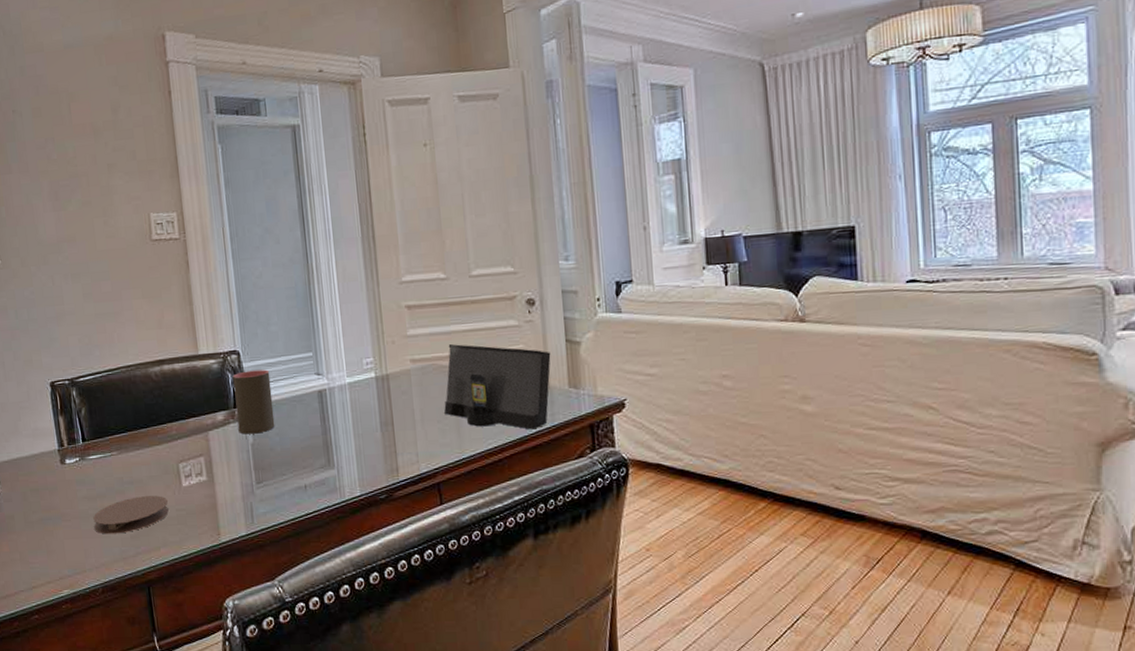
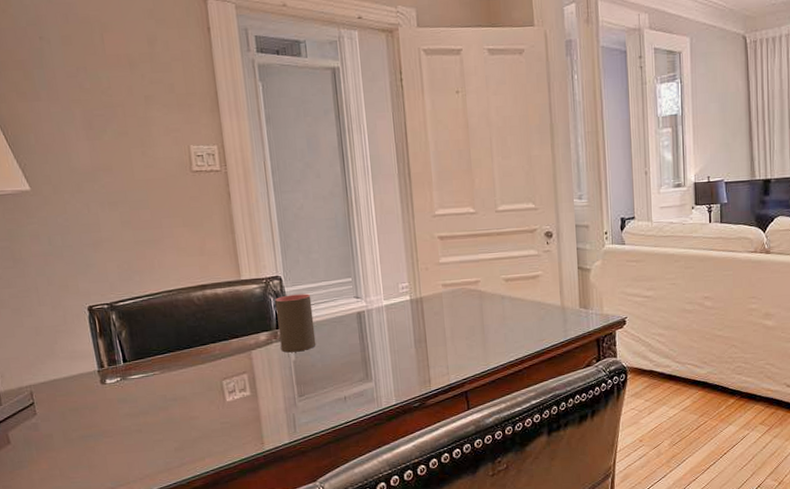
coaster: present [93,495,169,534] -> none [136,410,213,448]
speaker: present [444,344,551,430] -> none [472,271,565,344]

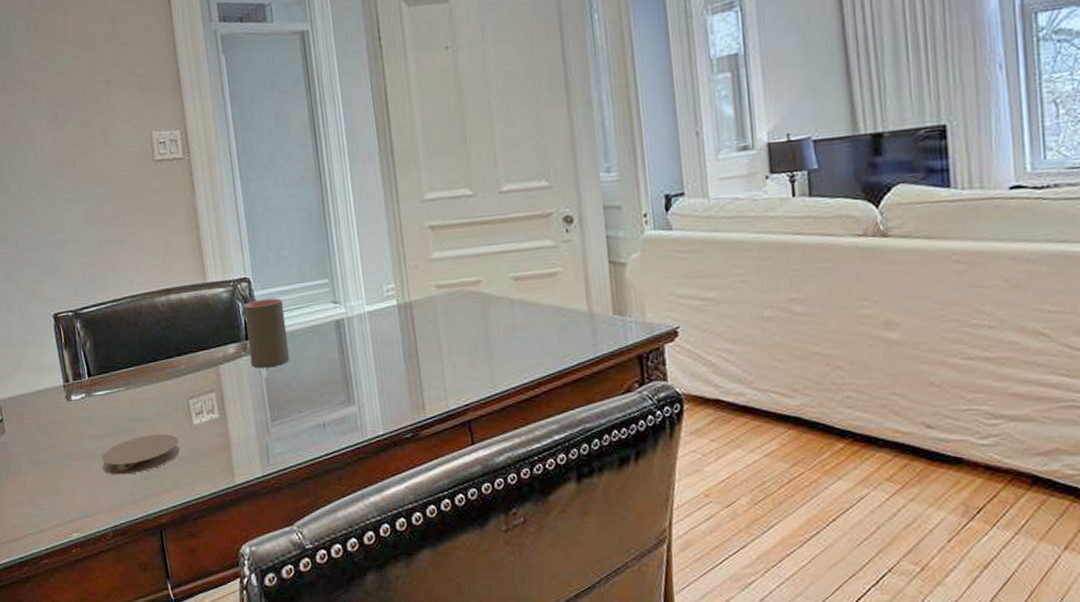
coaster: none [136,410,213,448] -> present [101,434,180,475]

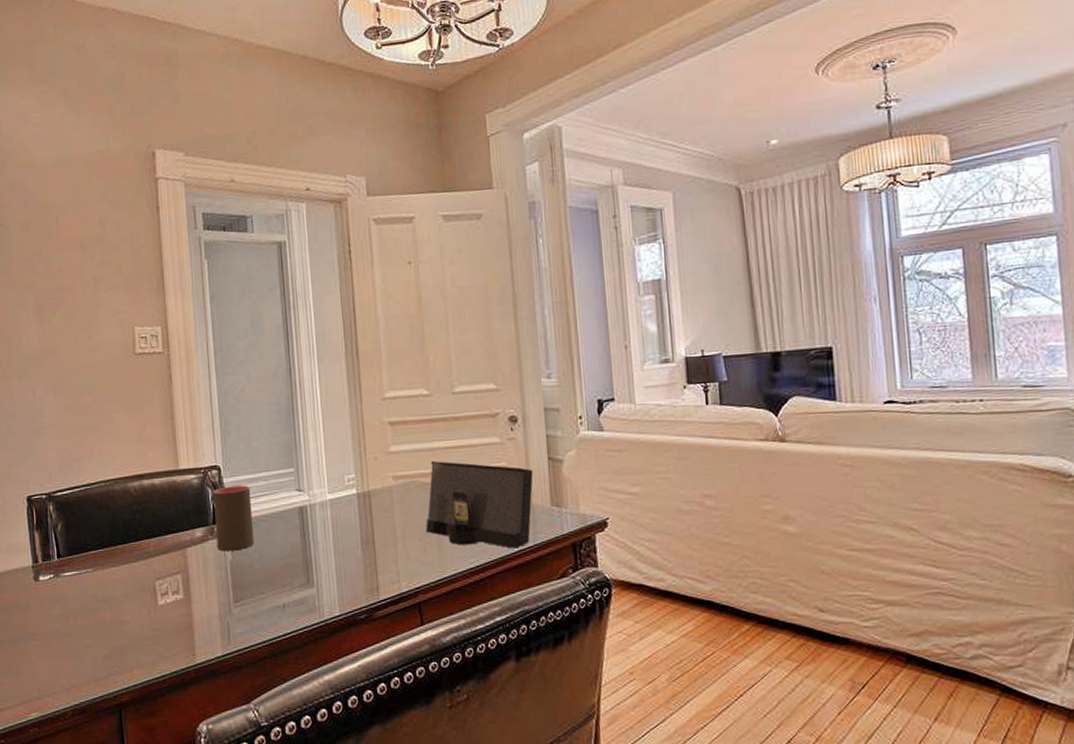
coaster: present [101,434,180,475] -> none [65,614,143,655]
speaker: none [473,267,593,362] -> present [426,461,533,549]

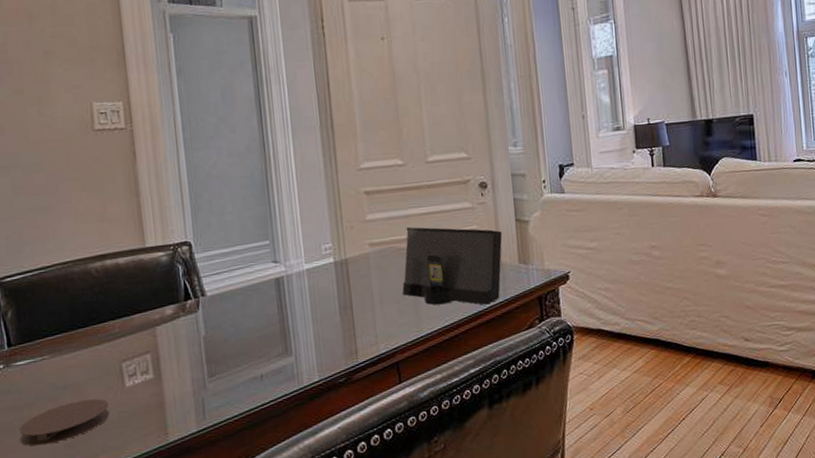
coaster: none [65,614,143,655] -> present [19,398,109,446]
cup: present [213,485,255,551] -> none [183,259,230,328]

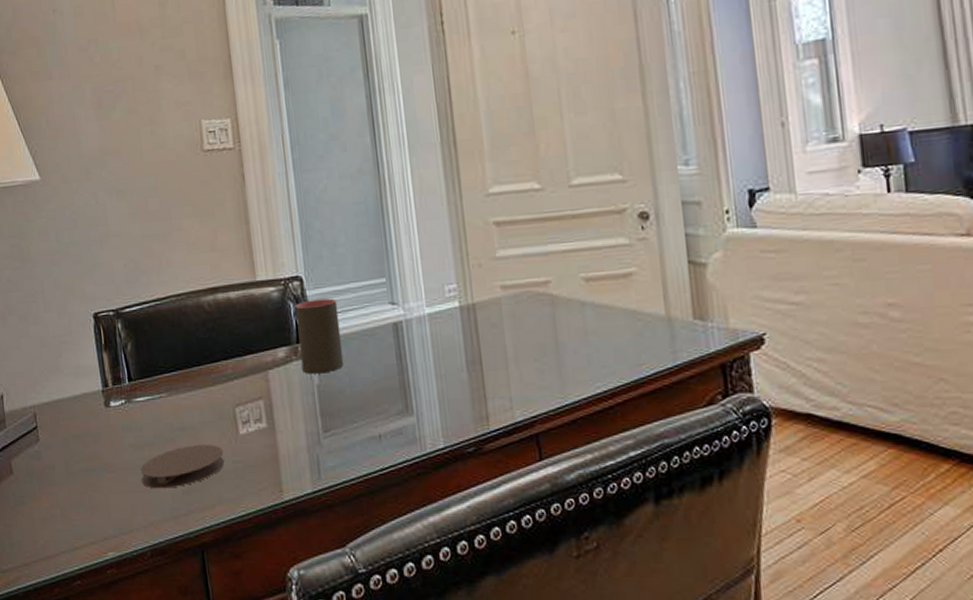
cup: none [183,259,230,328] -> present [295,298,344,374]
speaker: present [402,227,503,305] -> none [541,267,671,370]

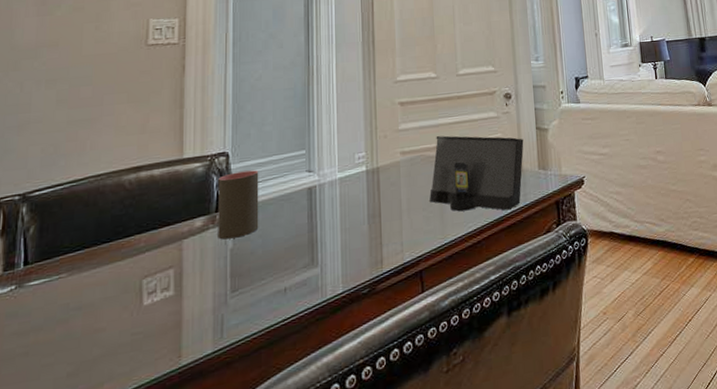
coaster: present [140,445,224,489] -> none [19,319,122,377]
speaker: none [541,267,671,370] -> present [429,135,524,212]

